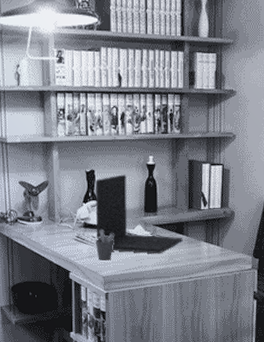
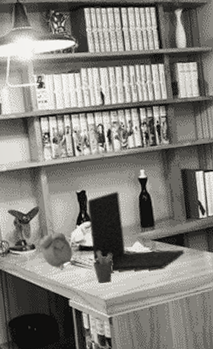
alarm clock: none [46,204,80,243] -> present [39,229,77,269]

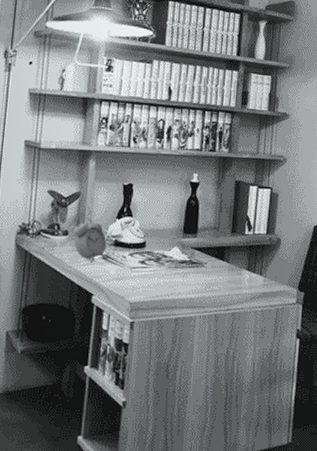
laptop: present [87,191,184,272] -> none [126,191,222,281]
pen holder: present [92,251,112,284] -> none [125,249,147,284]

